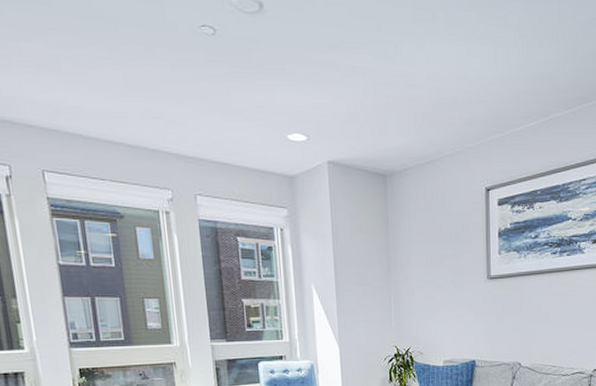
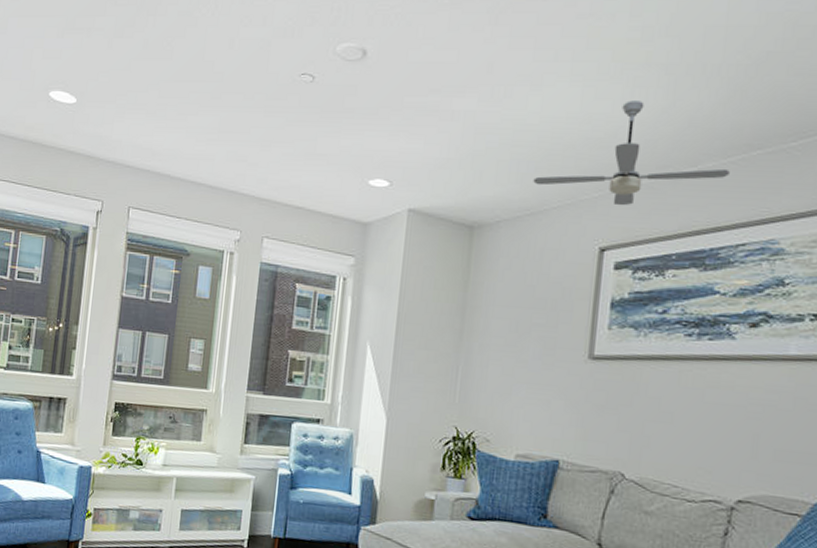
ceiling fan: none [429,59,571,152] -> present [533,100,730,206]

